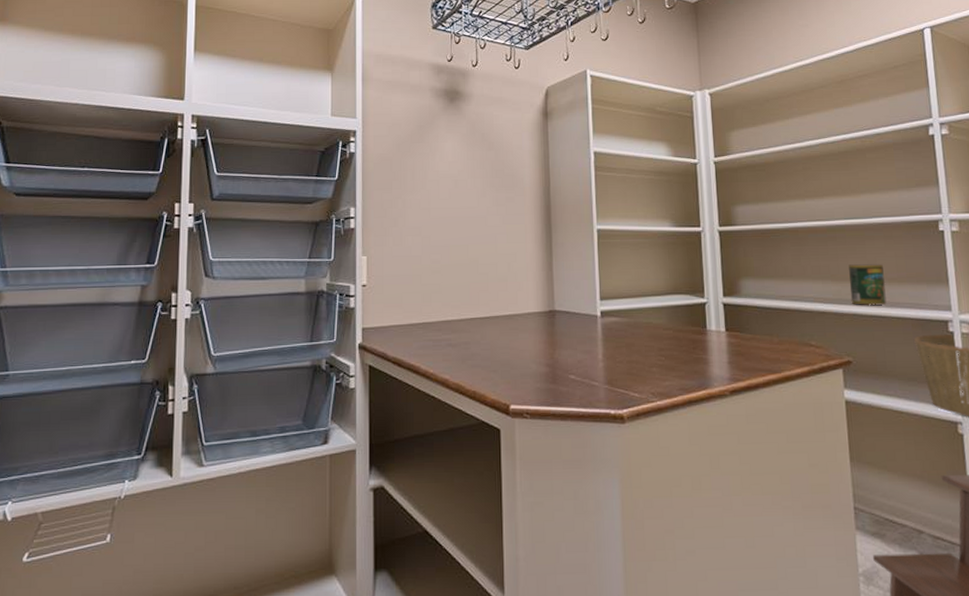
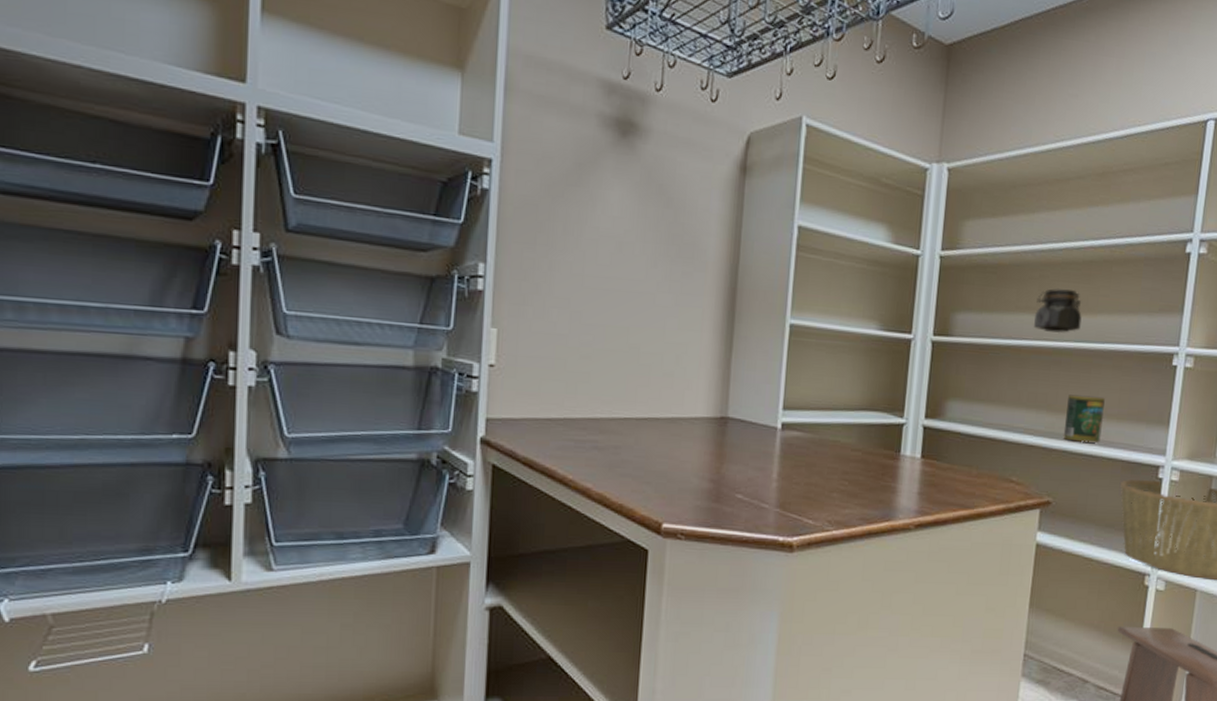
jar: none [804,177,848,214] -> present [1034,288,1082,334]

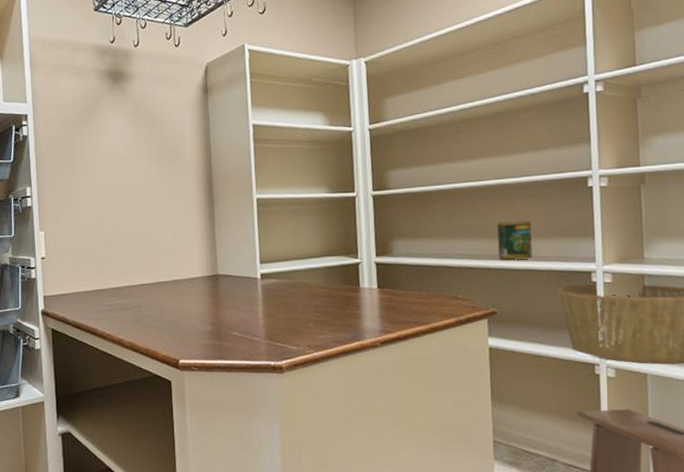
jar: present [1034,288,1082,334] -> none [456,138,499,175]

